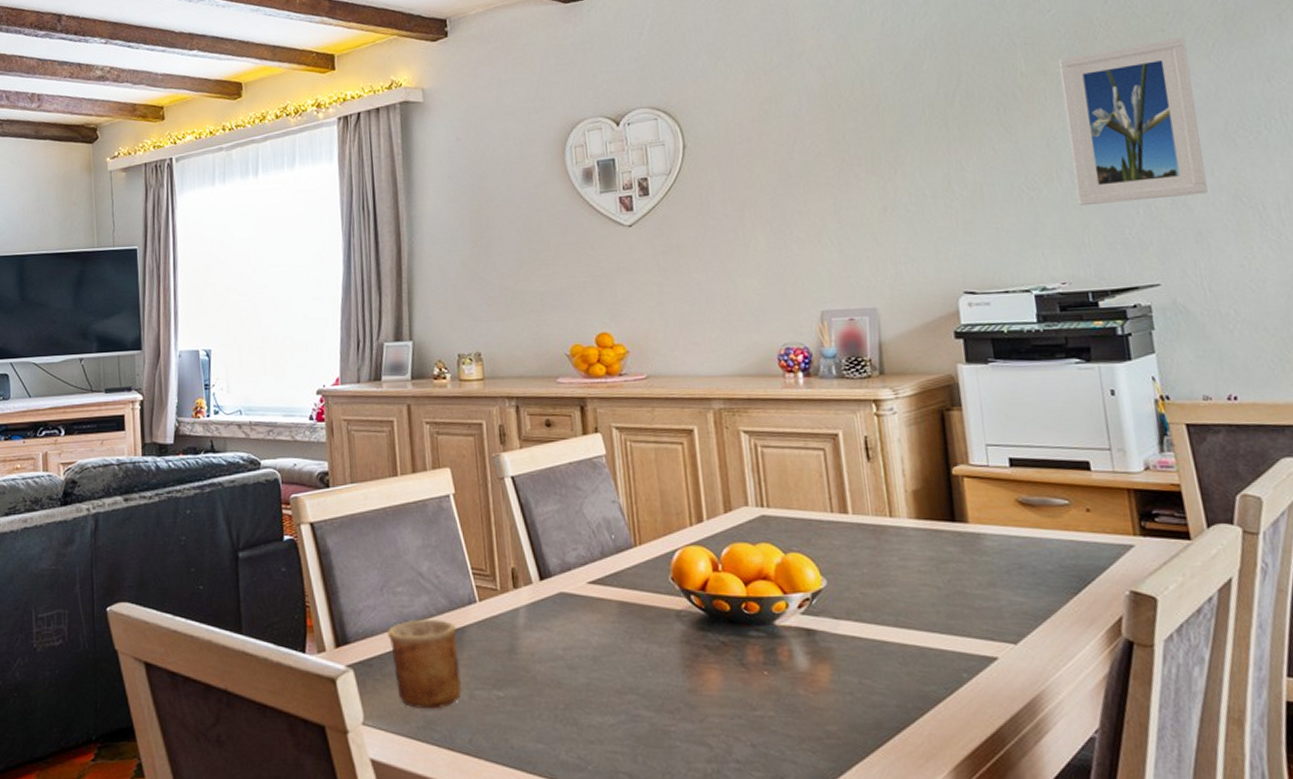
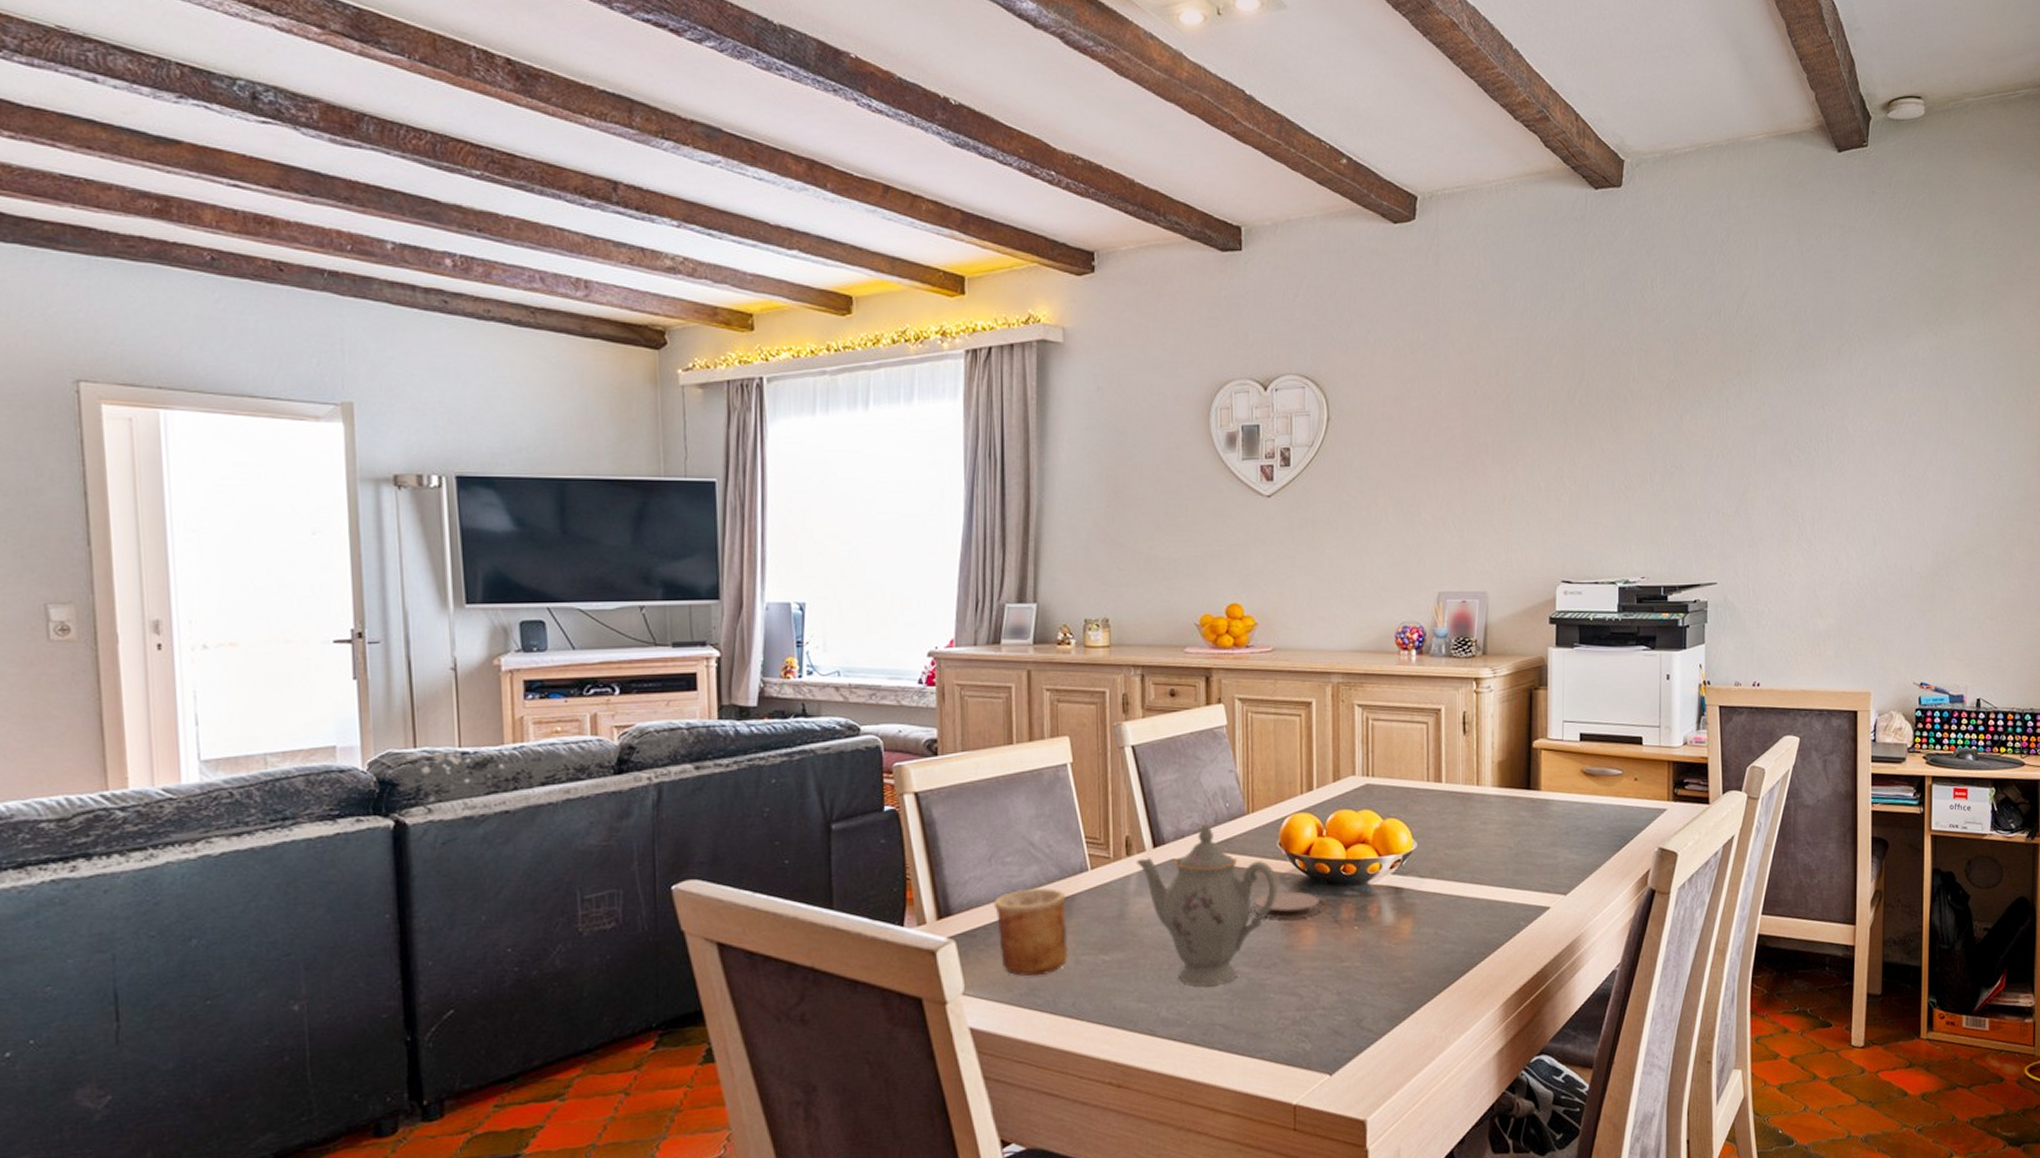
teapot: none [522,557,676,730] -> present [1135,824,1279,987]
coaster: none [649,629,723,661] -> present [1254,891,1320,920]
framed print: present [1059,37,1208,205] -> none [1664,359,1766,507]

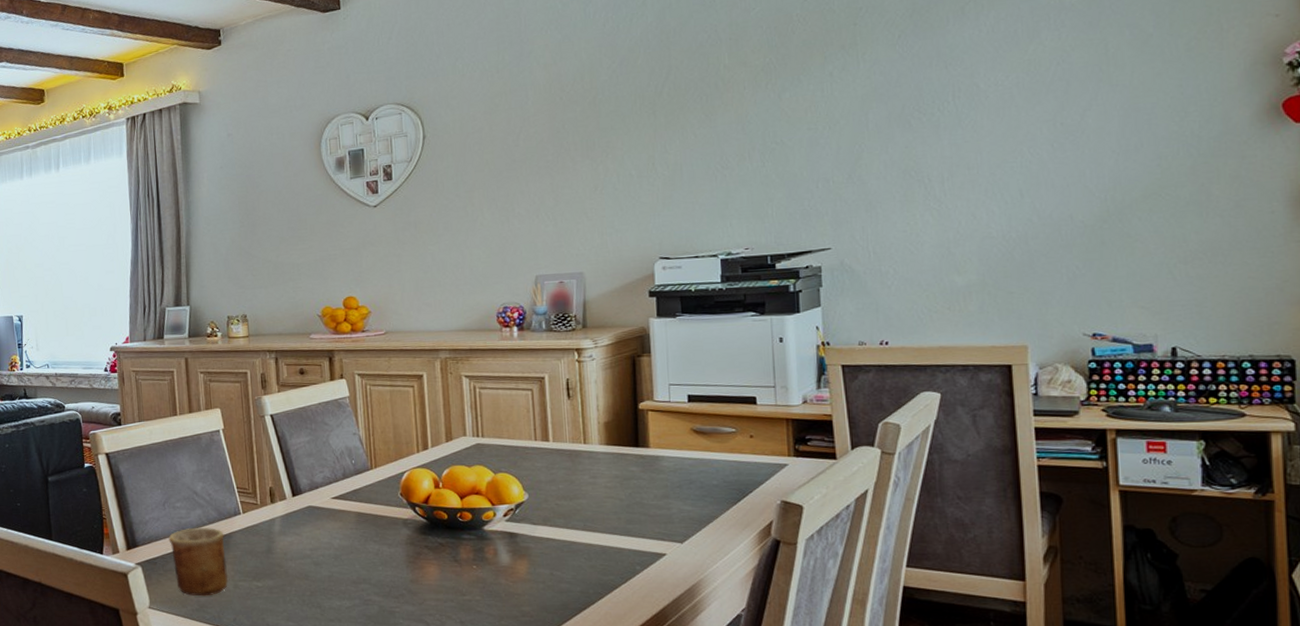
teapot: present [1135,824,1279,987] -> none [278,478,403,611]
coaster: present [1254,891,1320,920] -> none [381,533,440,558]

